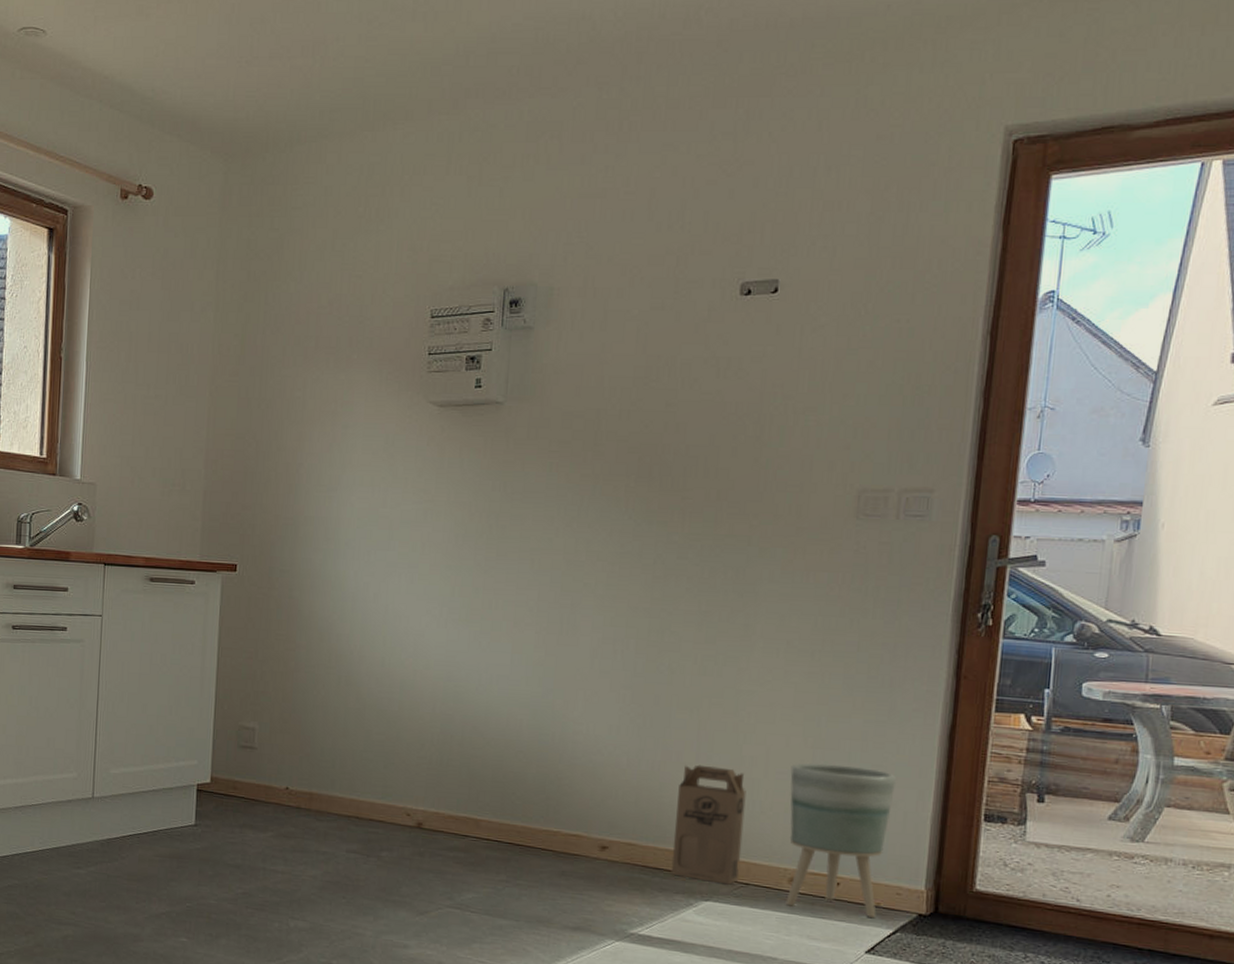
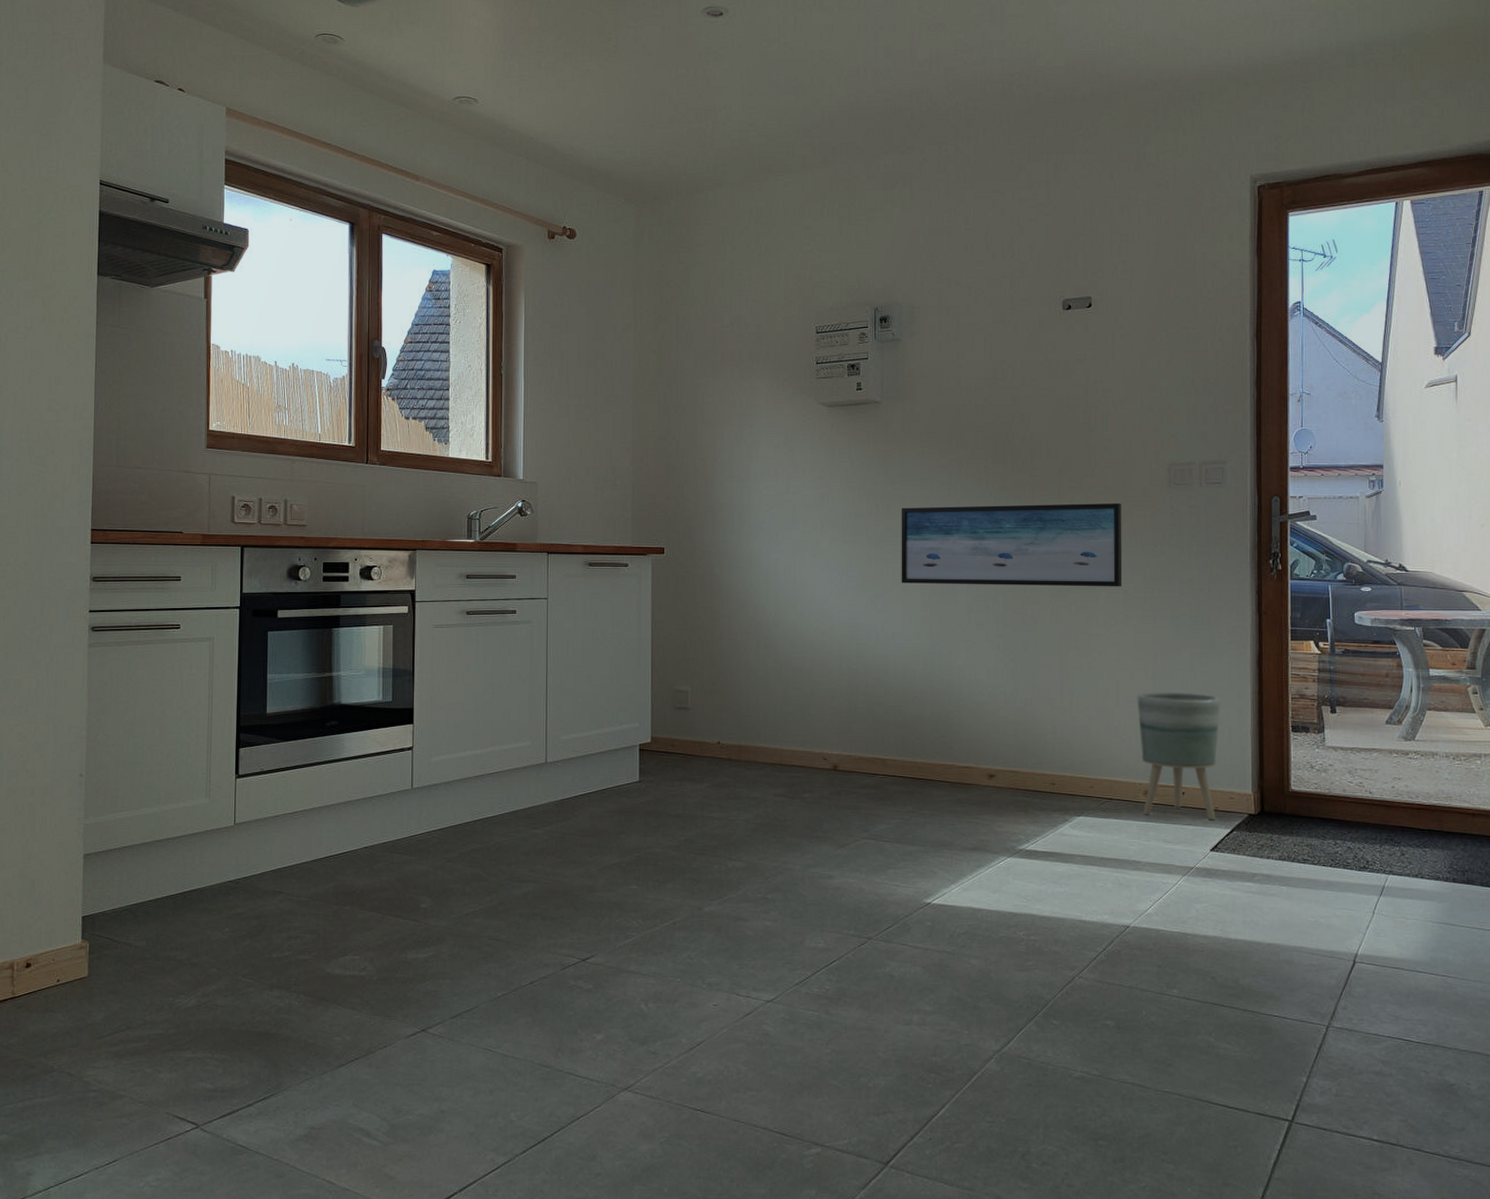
wall art: none [512,529,794,637] -> present [901,502,1123,587]
cardboard box: present [671,764,747,885] -> none [1048,699,1104,801]

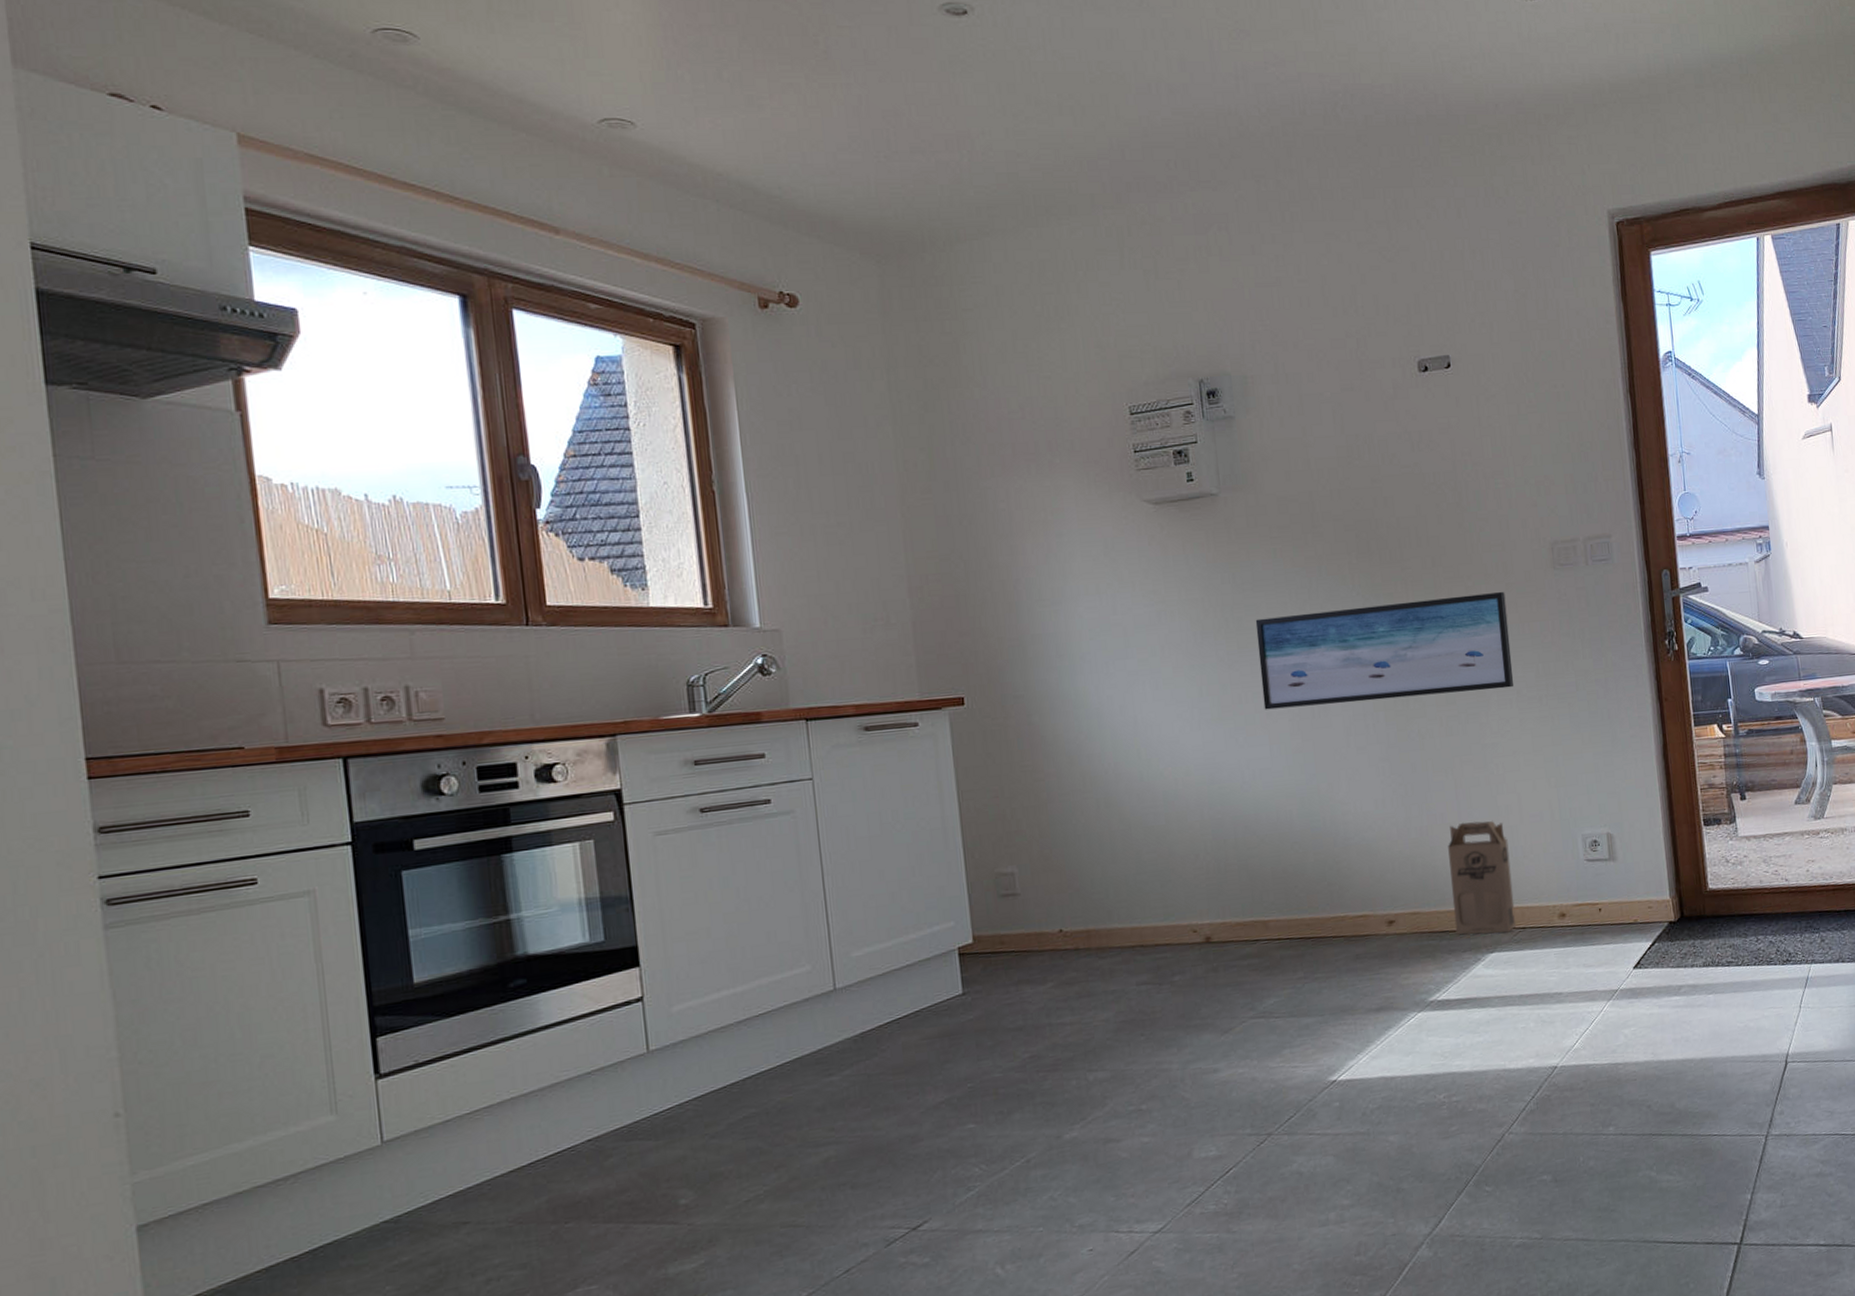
cardboard box: none [1048,699,1104,801] -> present [1448,820,1517,935]
planter: present [1137,692,1221,820] -> none [1541,796,1636,941]

